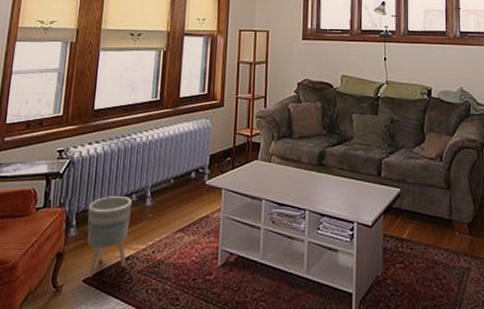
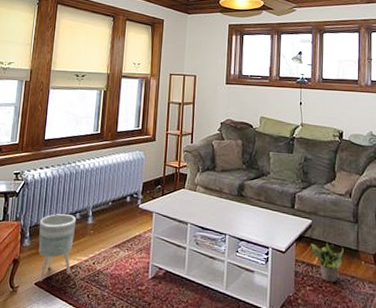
potted plant: none [400,212,436,258] -> present [311,242,344,283]

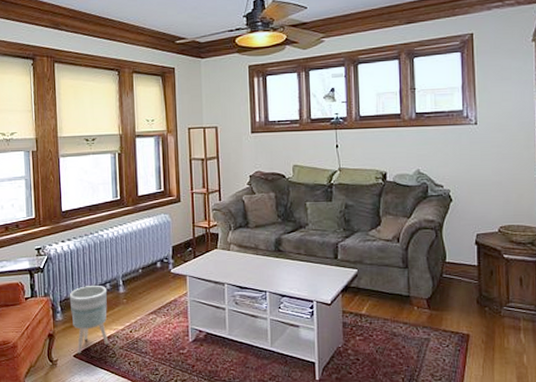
potted plant: present [311,242,344,283] -> none [358,290,394,331]

